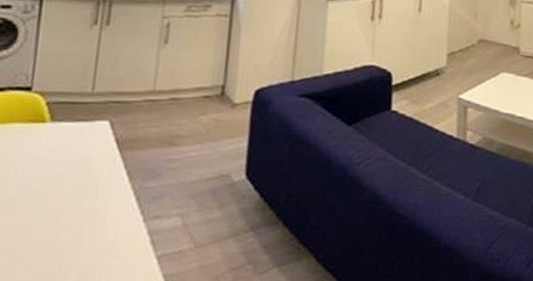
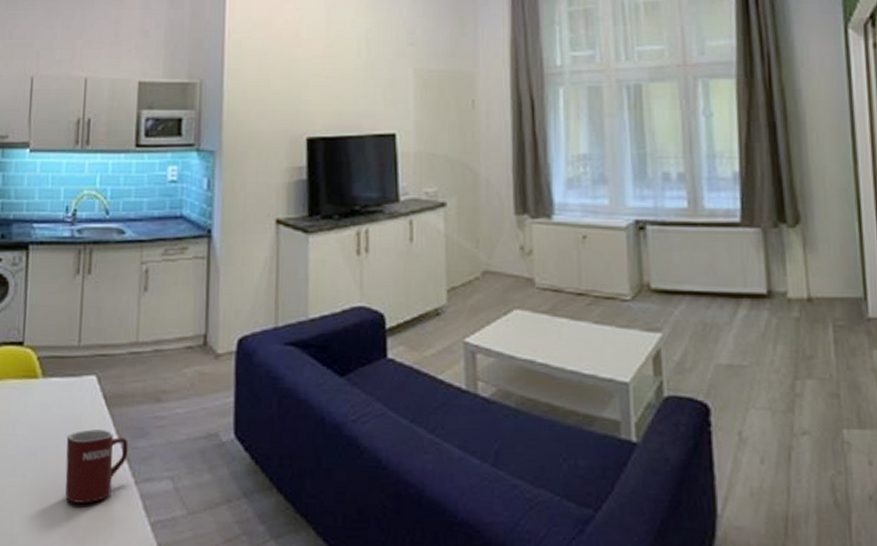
mug: none [69,171,139,240] -> present [65,429,128,503]

